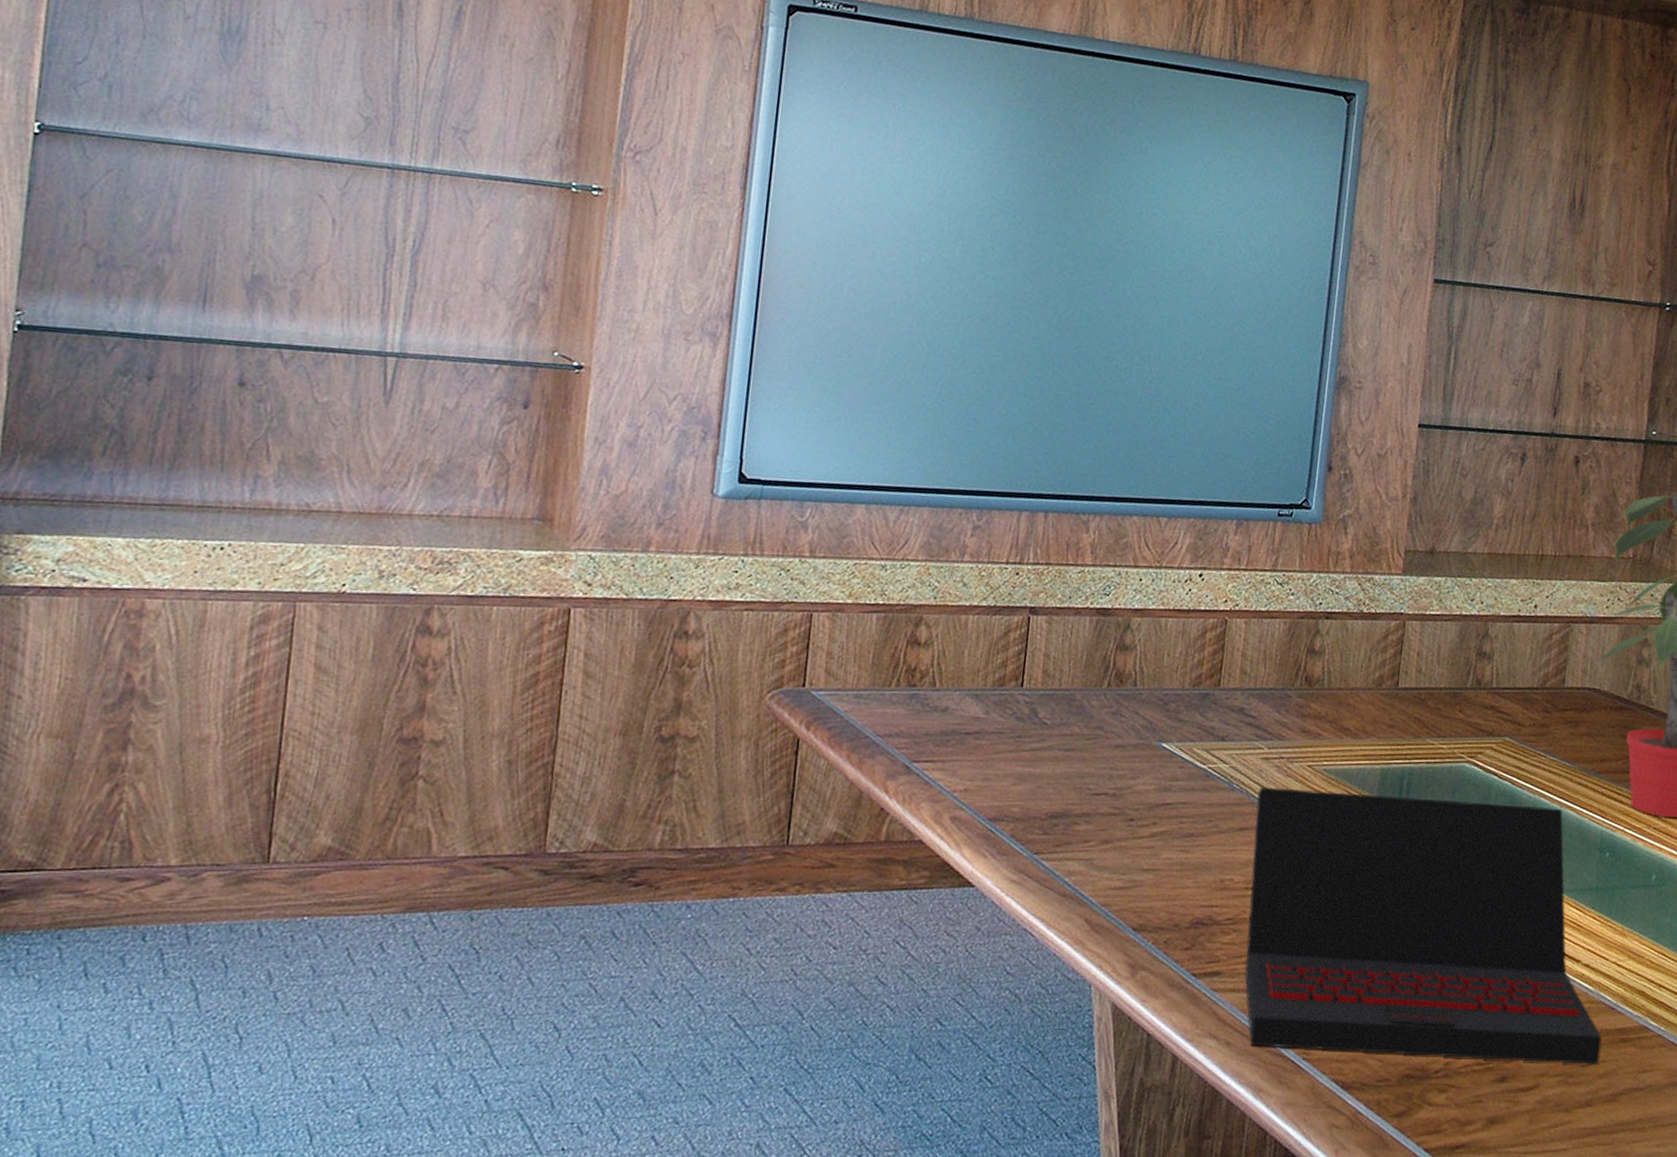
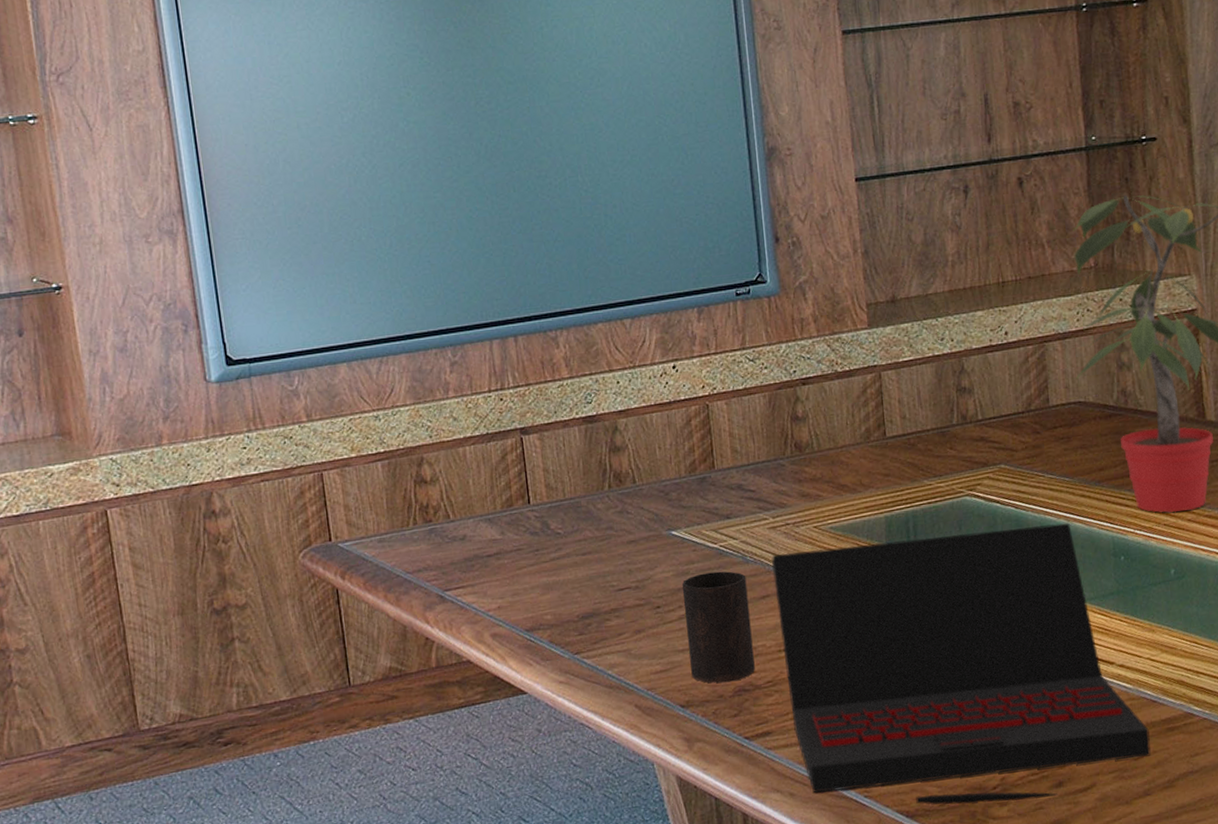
cup: none [1151,792,1229,913] -> present [681,571,755,684]
pen: none [1354,1067,1500,1092] -> present [916,791,1058,805]

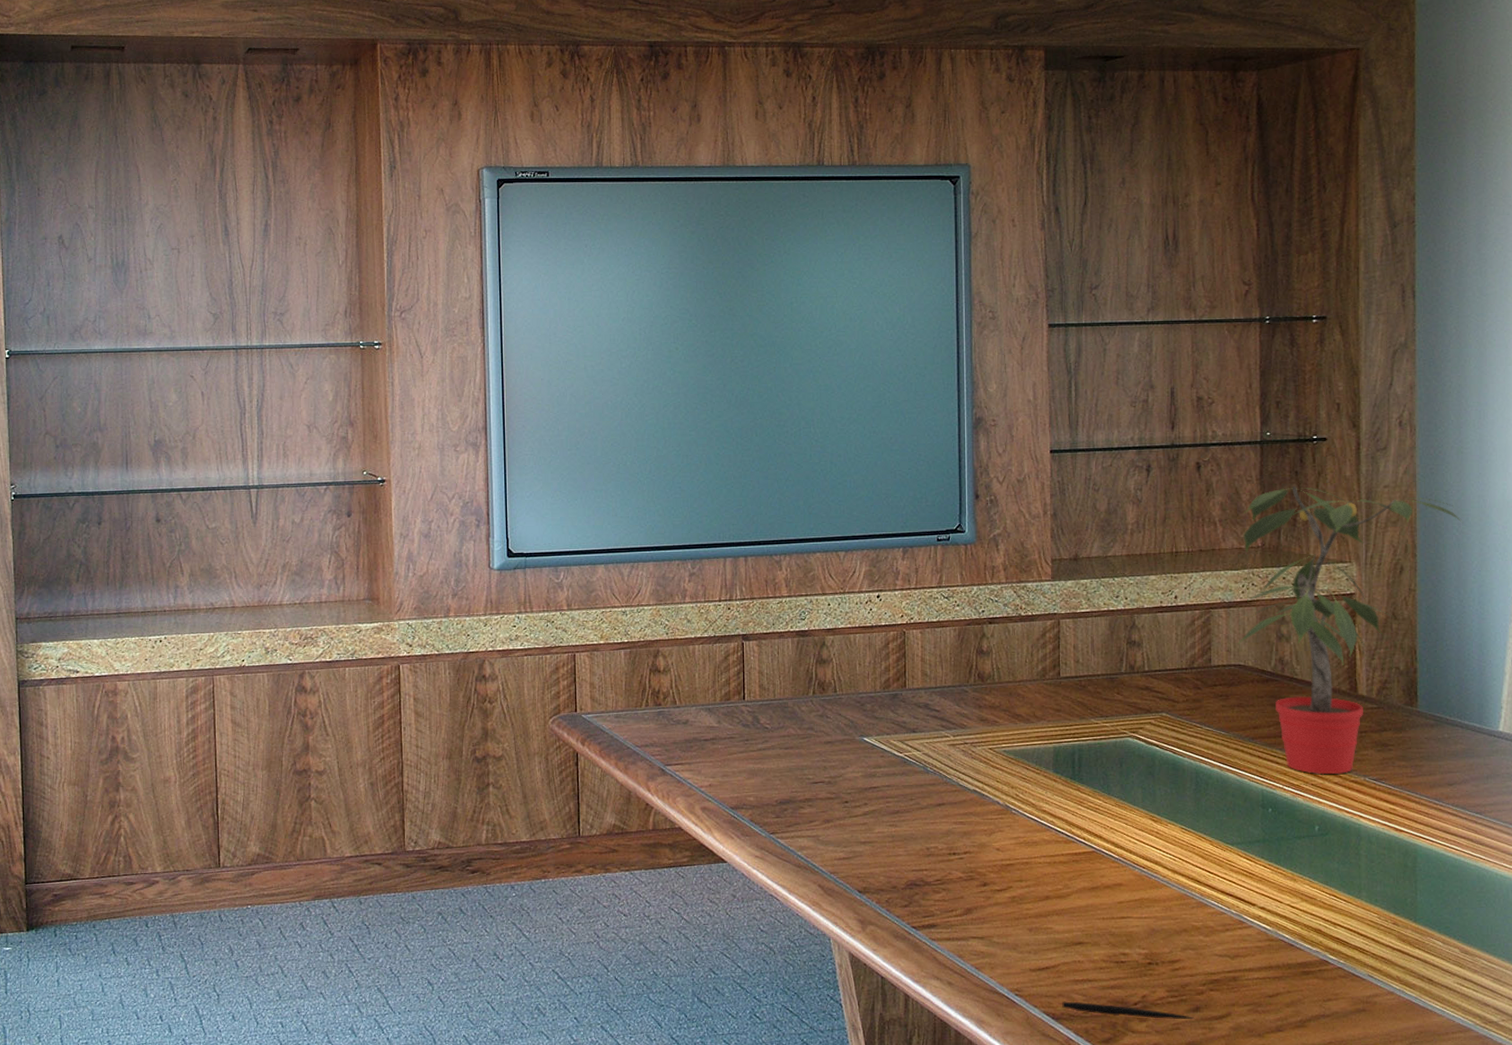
cup: present [681,571,755,684] -> none [868,777,927,876]
laptop: present [772,522,1151,793] -> none [950,768,1285,995]

